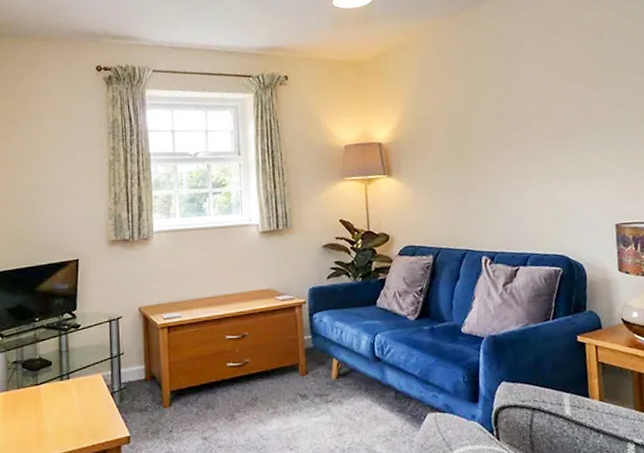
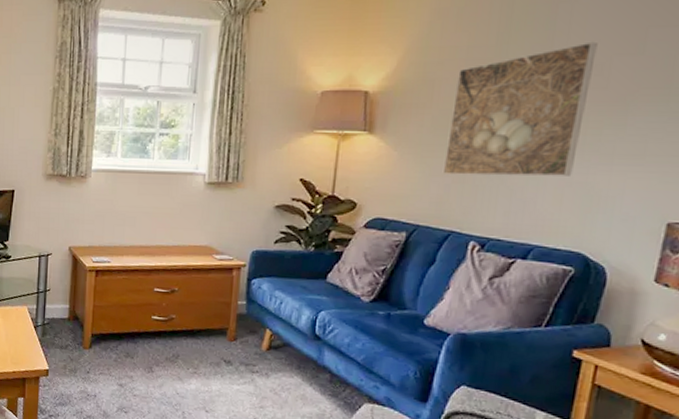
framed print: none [446,94,543,204] -> present [442,41,598,177]

